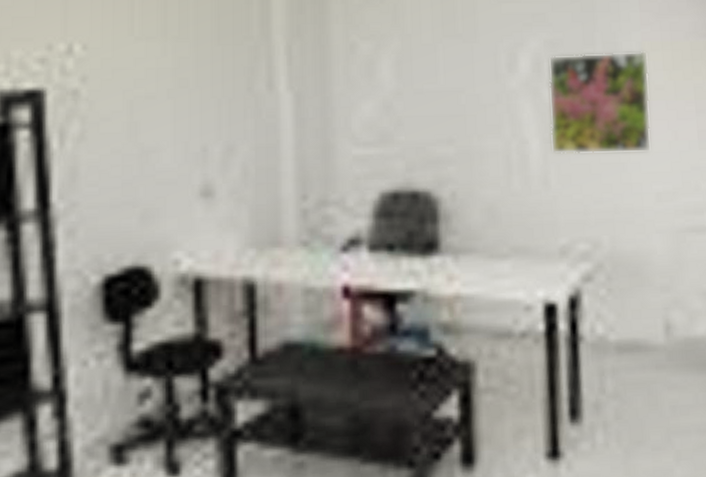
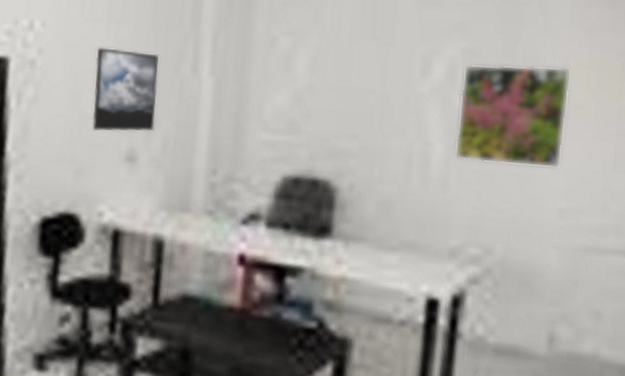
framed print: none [153,69,230,166] -> present [92,47,159,132]

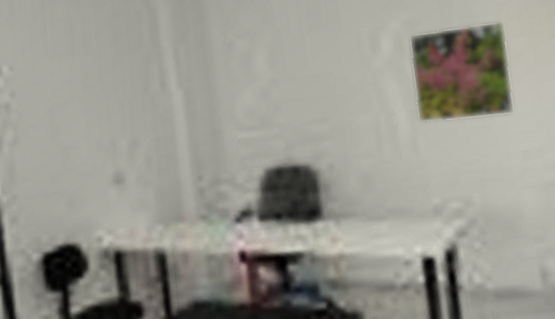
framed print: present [92,47,159,132] -> none [67,76,135,161]

